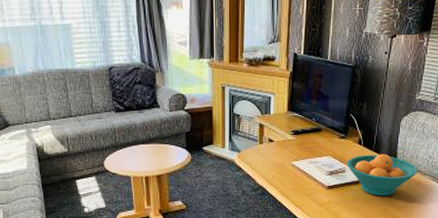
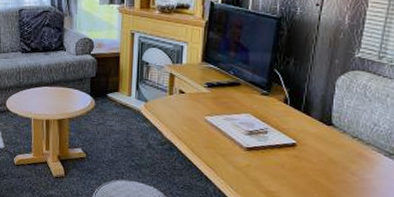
fruit bowl: present [346,153,418,196] -> none [269,115,359,166]

